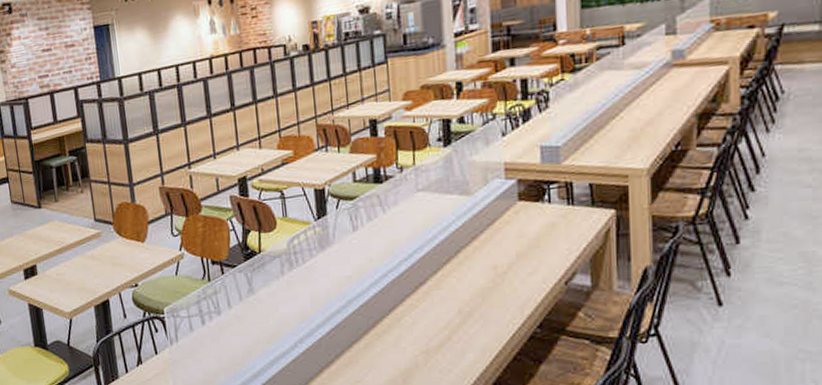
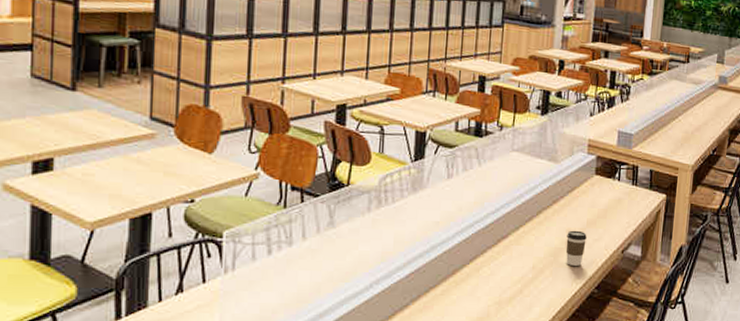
coffee cup: none [493,265,519,305] -> present [565,230,587,266]

